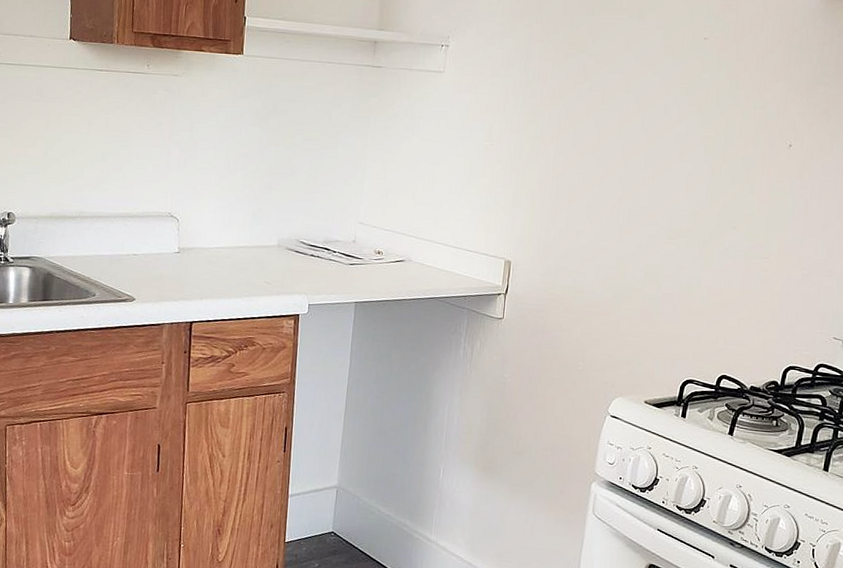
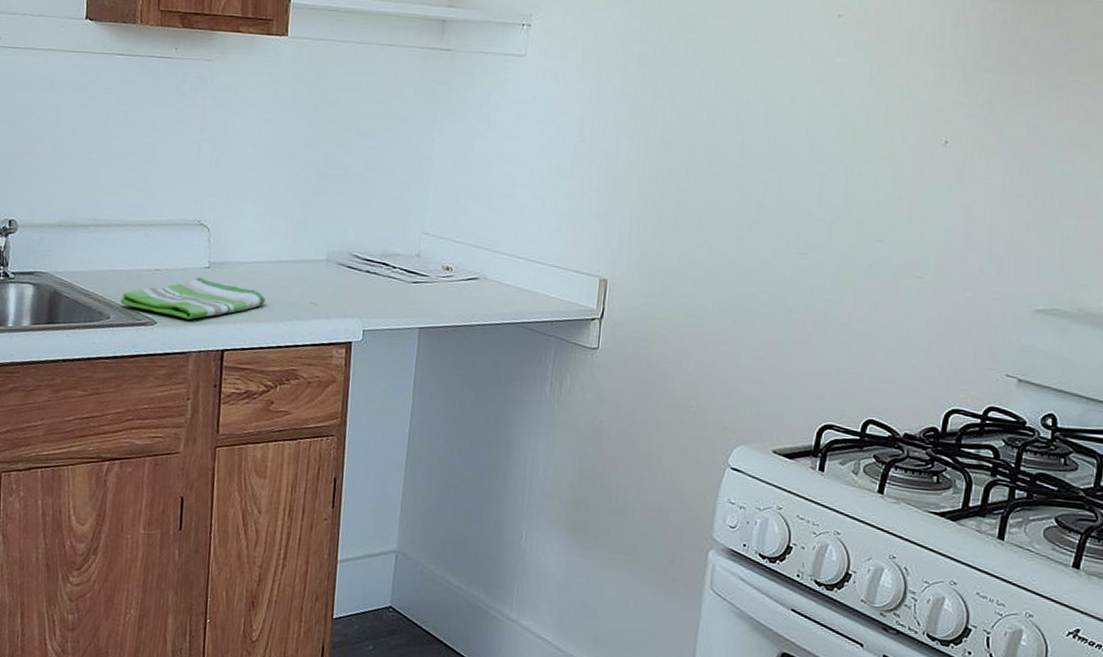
dish towel: none [104,260,227,296] -> present [120,277,266,319]

